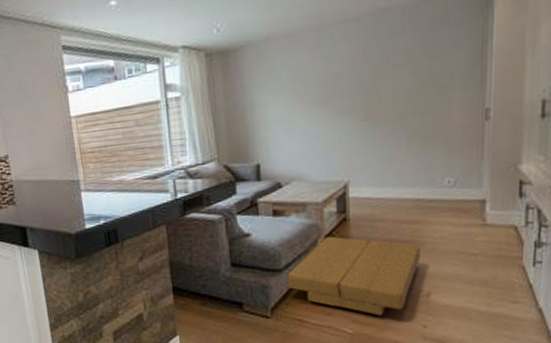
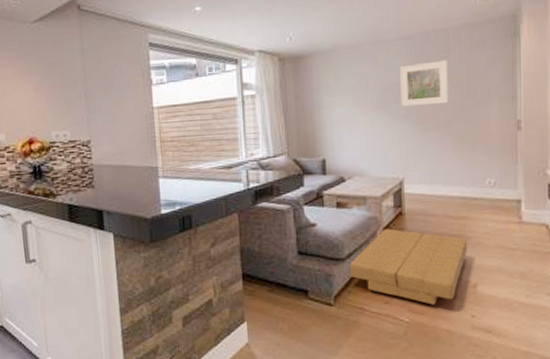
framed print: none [346,43,403,101] -> present [400,60,448,107]

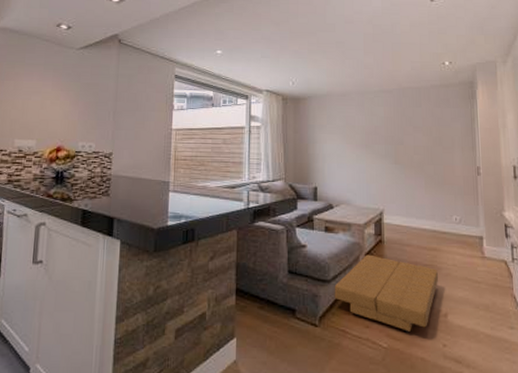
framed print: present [400,60,448,107] -> none [381,112,421,148]

